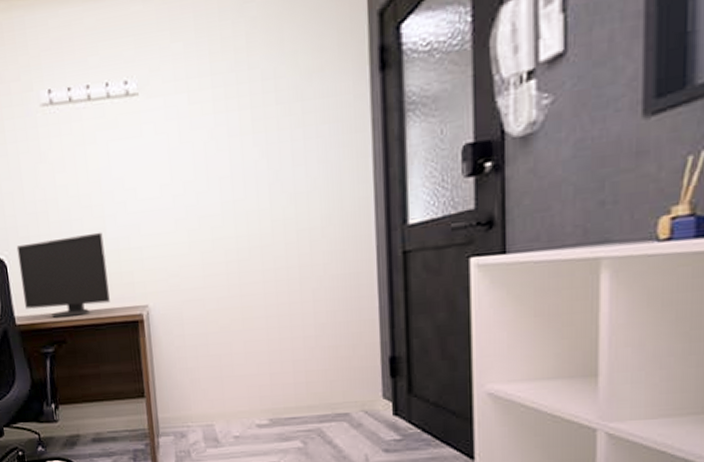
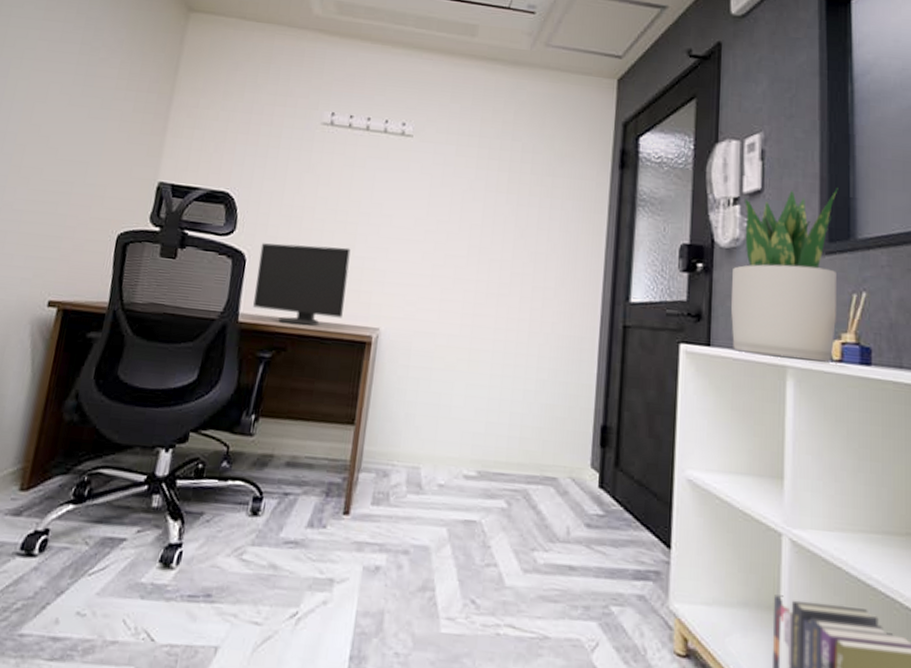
planter: none [528,21,671,253] -> present [730,187,838,362]

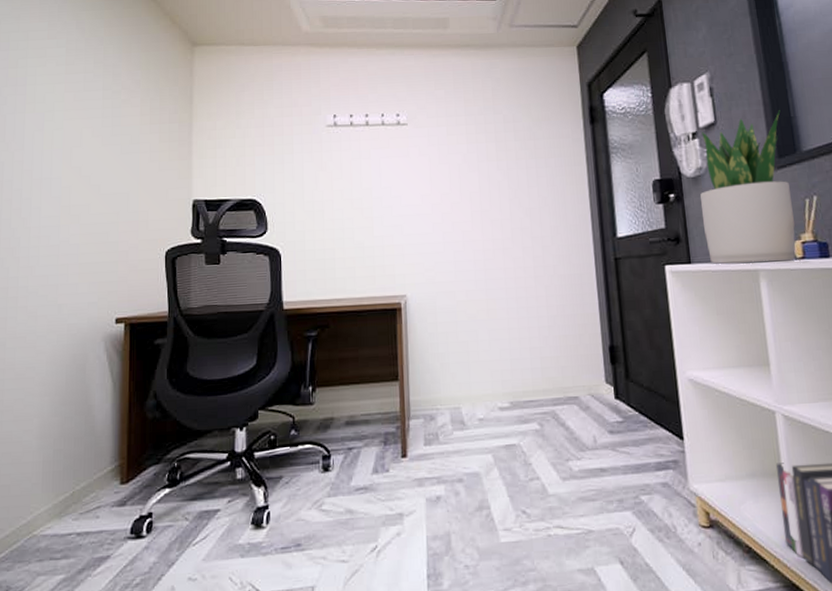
computer monitor: present [253,243,351,325] -> none [292,230,372,304]

